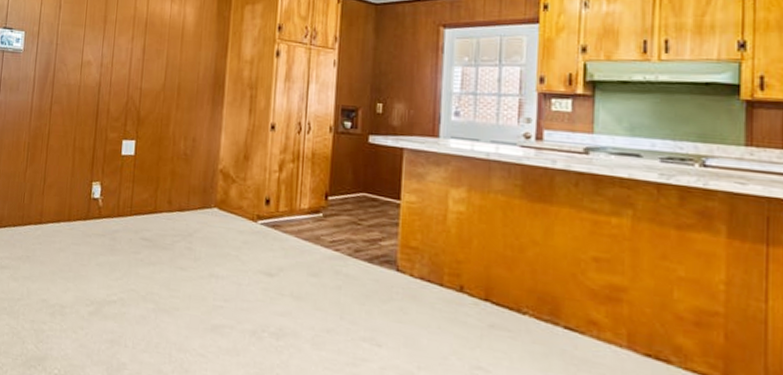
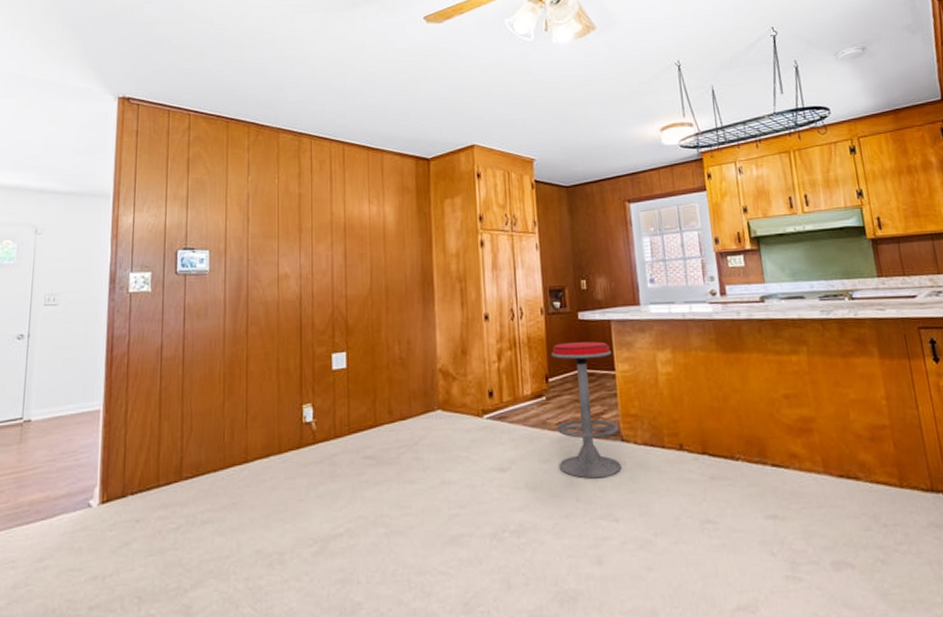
bar stool: none [327,163,399,303] -> present [551,341,622,479]

